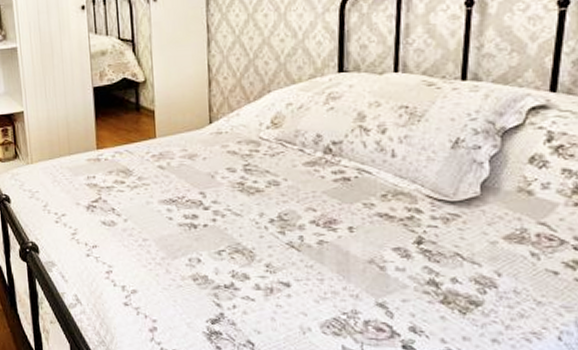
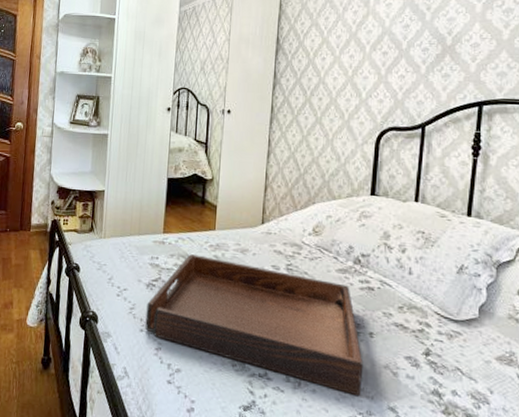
serving tray: none [90,168,344,296] -> present [145,254,364,397]

